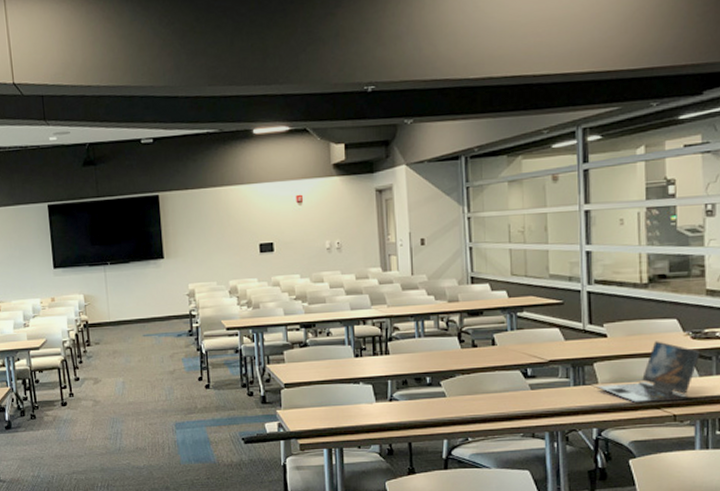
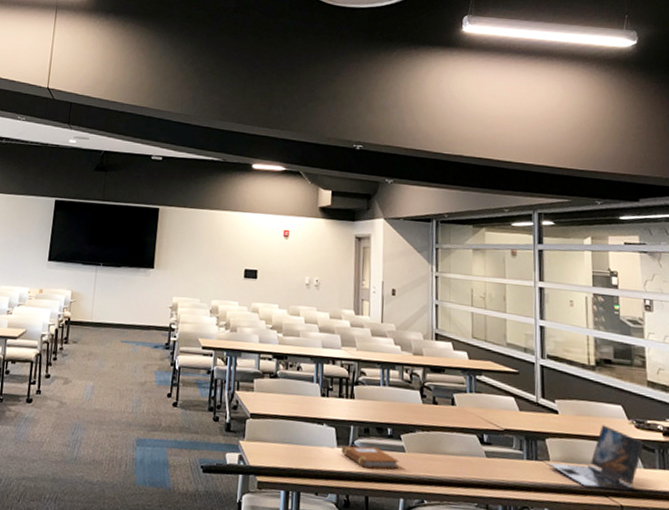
notebook: none [380,396,440,417] -> present [341,446,399,469]

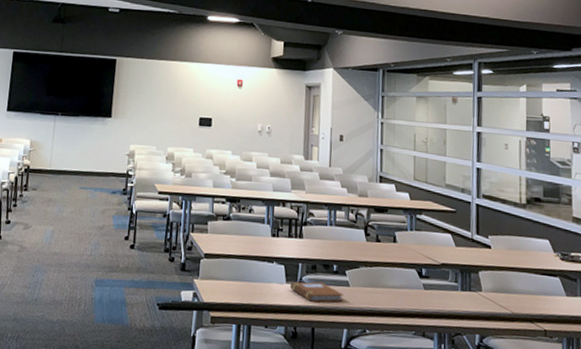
laptop: present [548,425,645,492] -> none [480,258,568,318]

